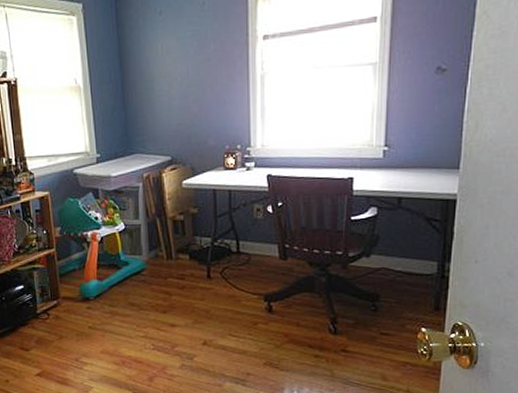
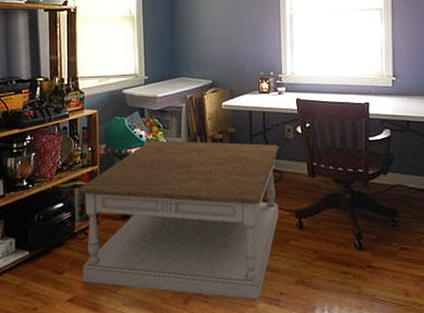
coffee table: none [37,222,247,379] -> present [79,140,279,300]

